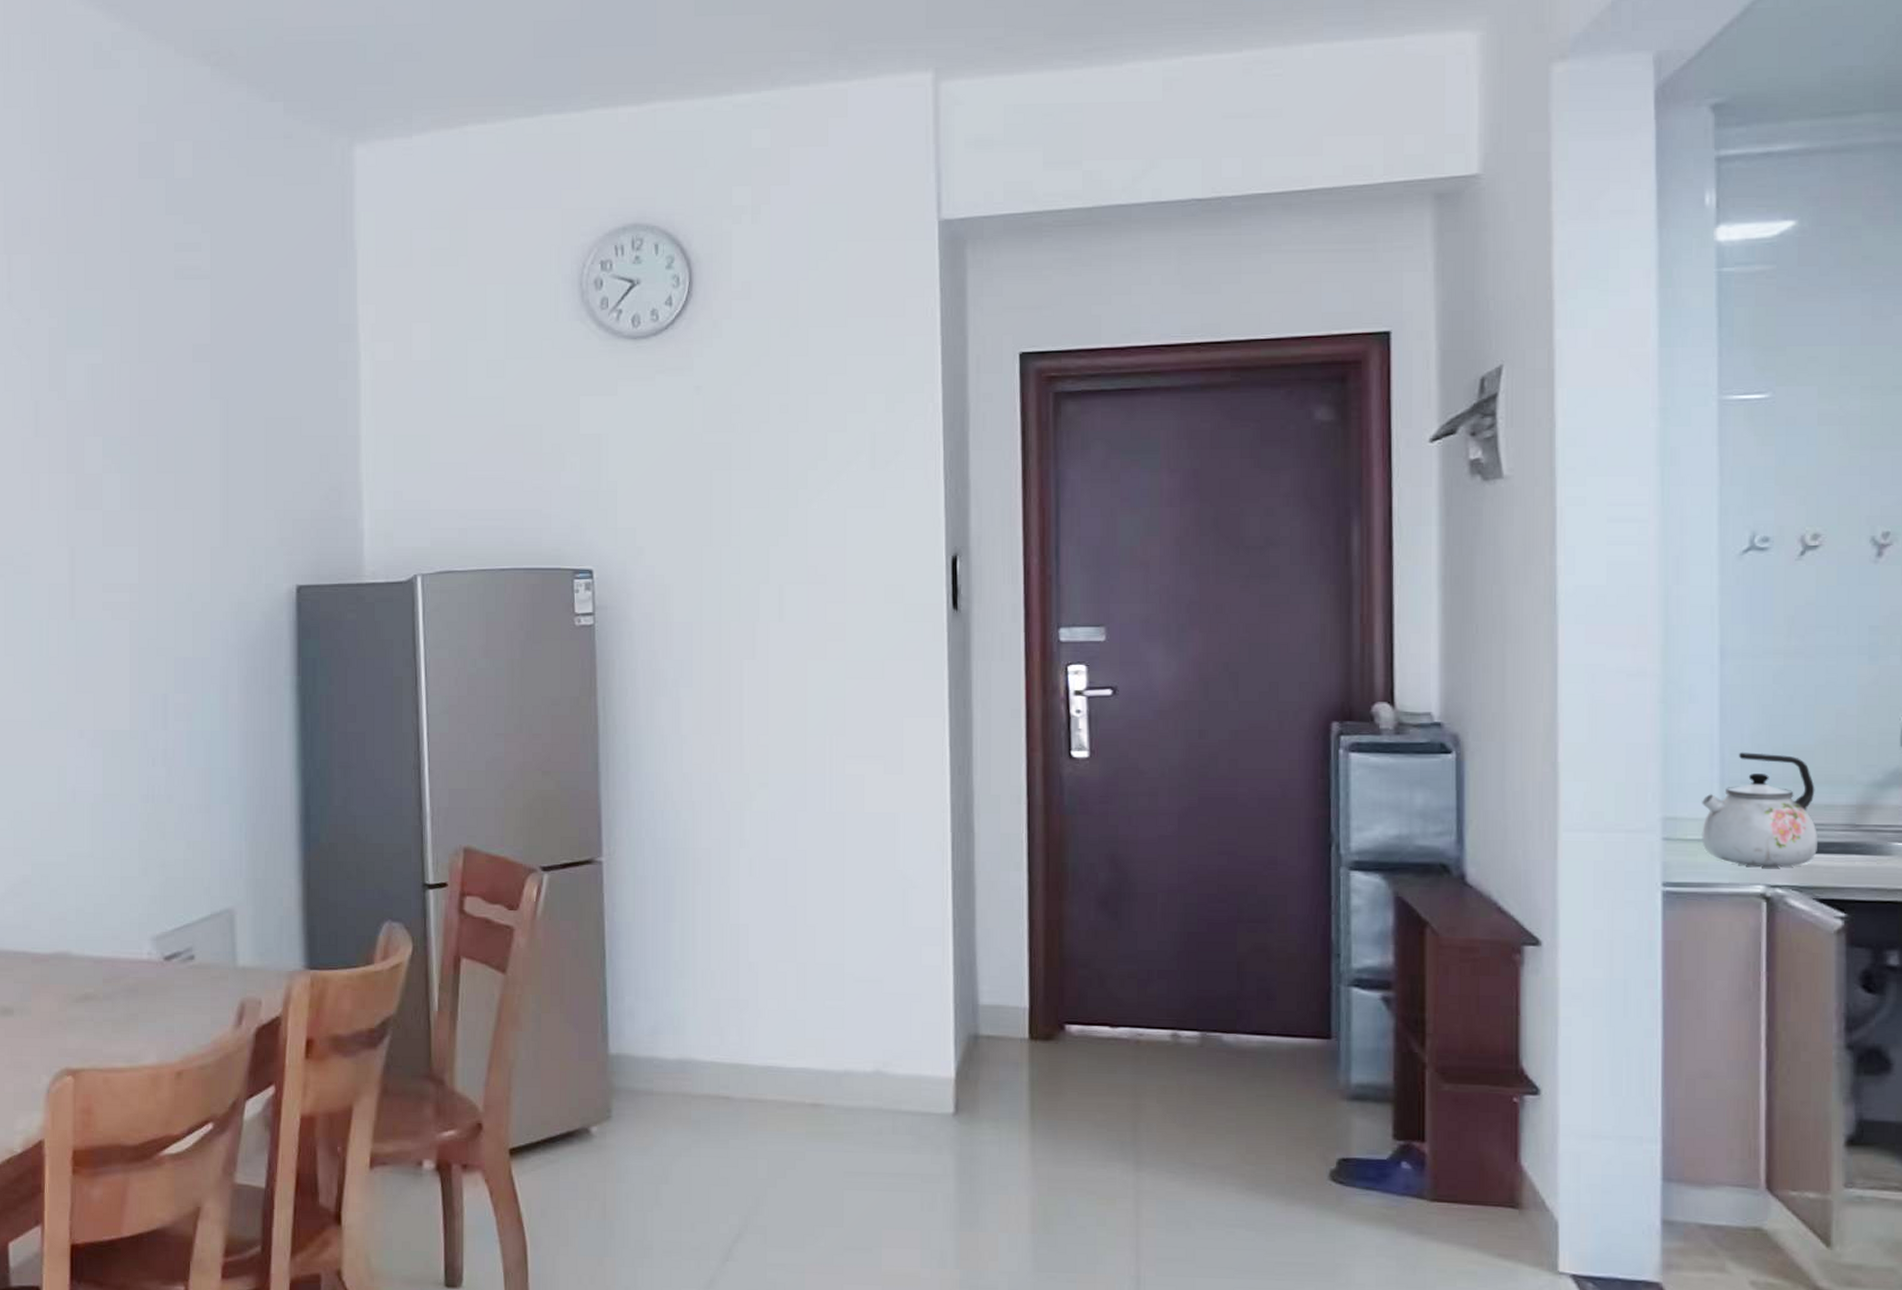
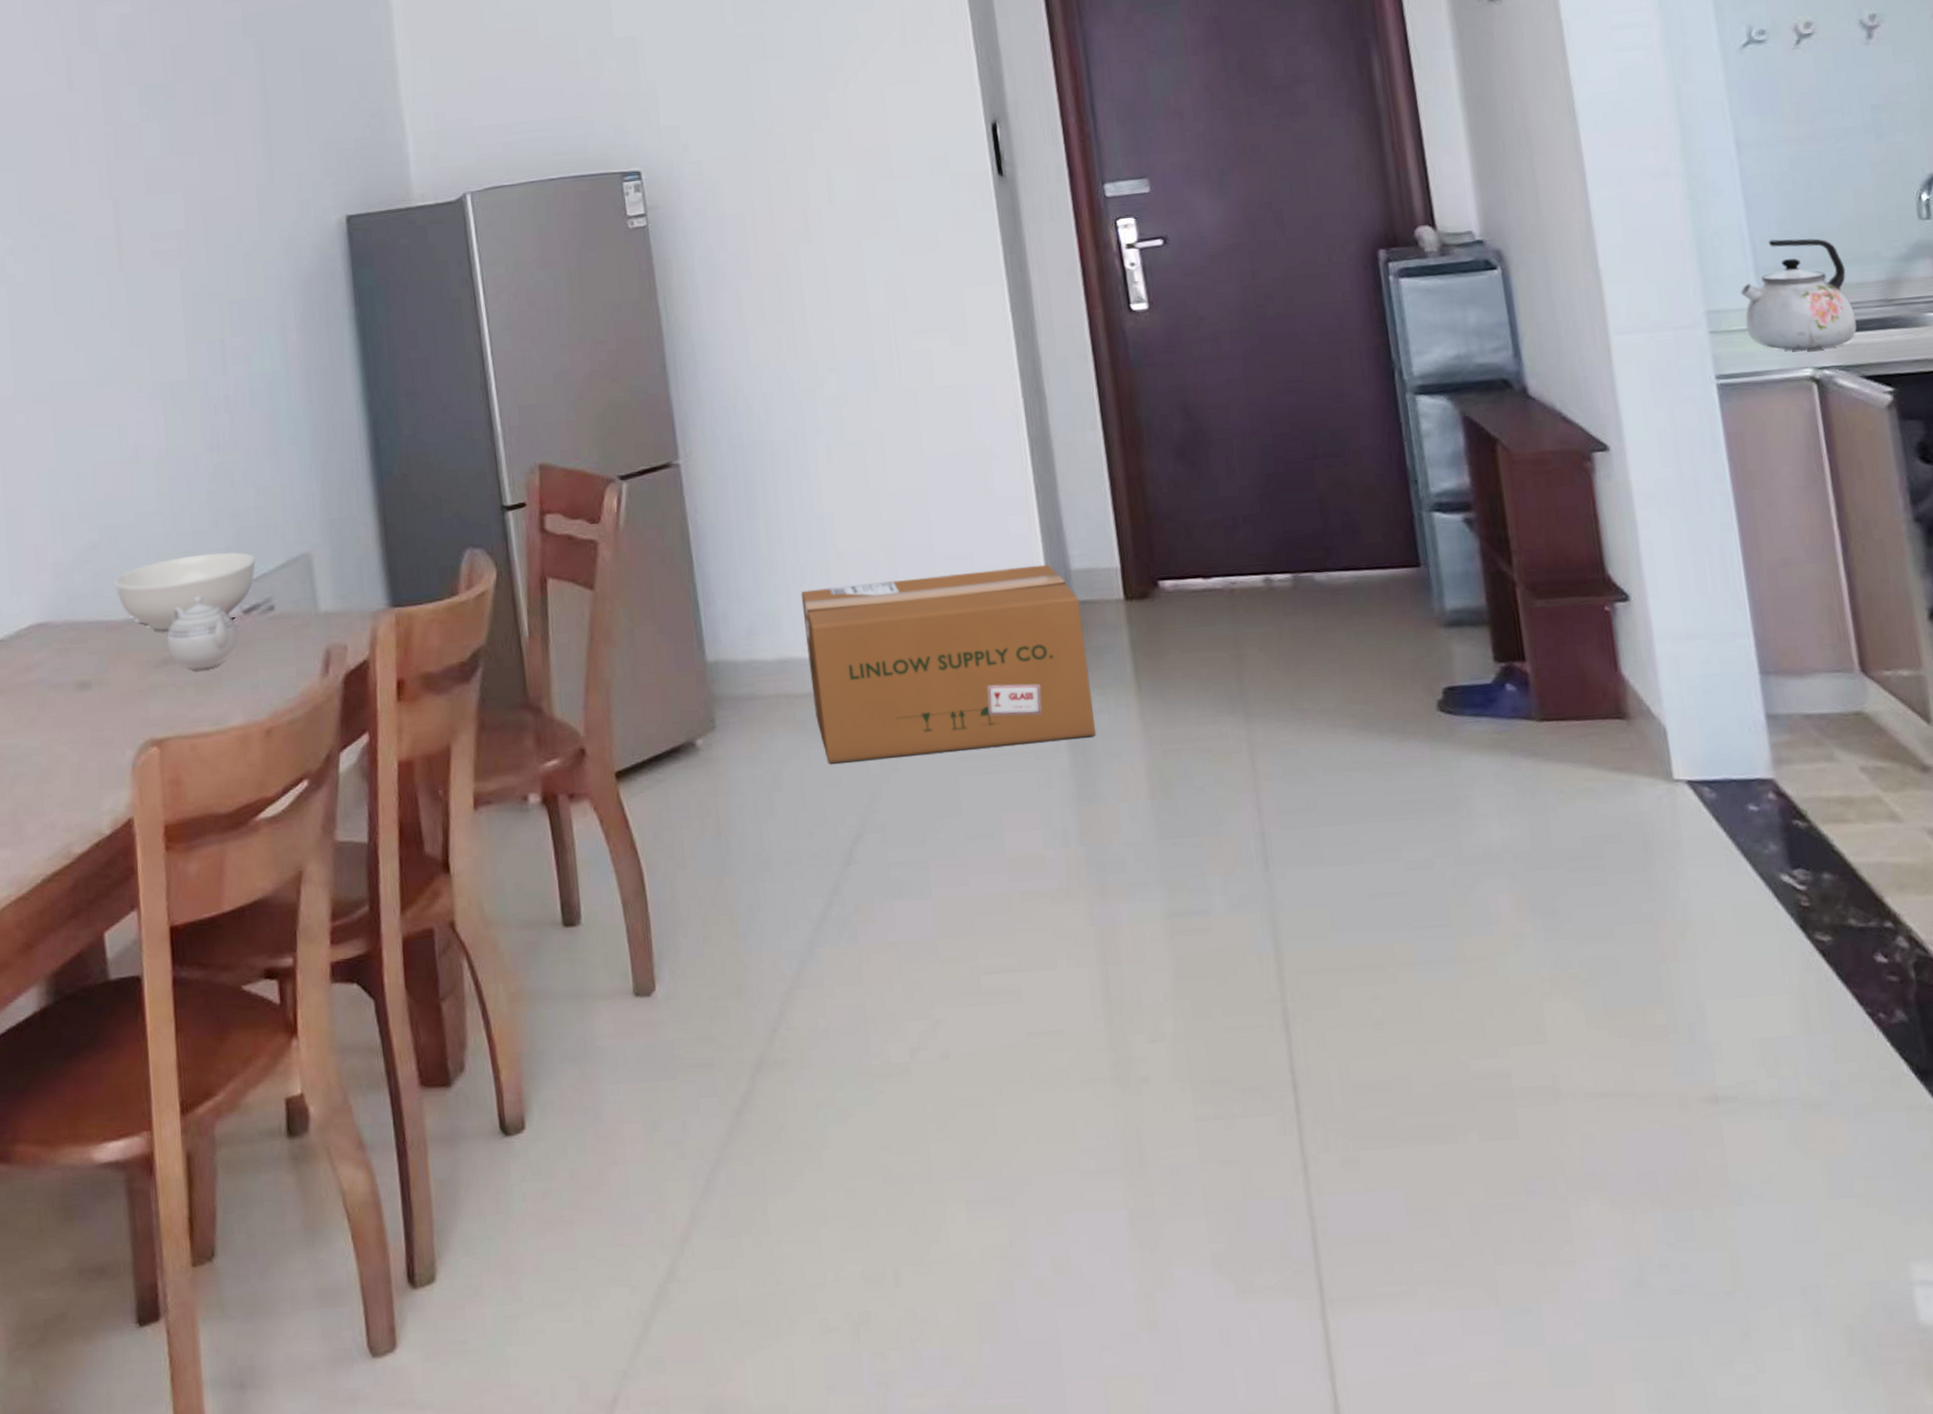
bowl: none [42,899,181,969] -> present [114,552,256,632]
teapot: none [88,939,159,1009] -> present [166,596,239,670]
box: none [708,996,984,1167] -> present [801,564,1096,764]

